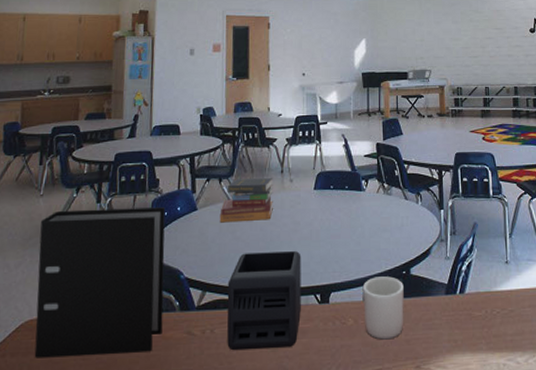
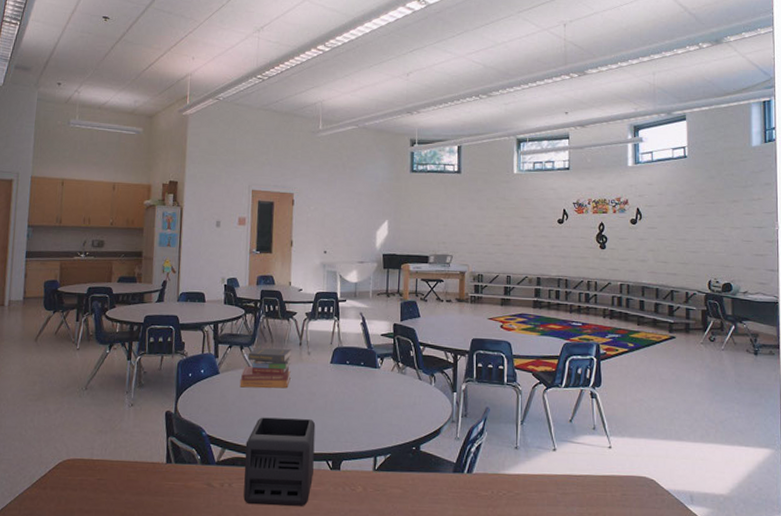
binder: present [34,207,166,358] -> none [71,364,190,498]
mug: present [363,276,404,340] -> none [372,450,413,509]

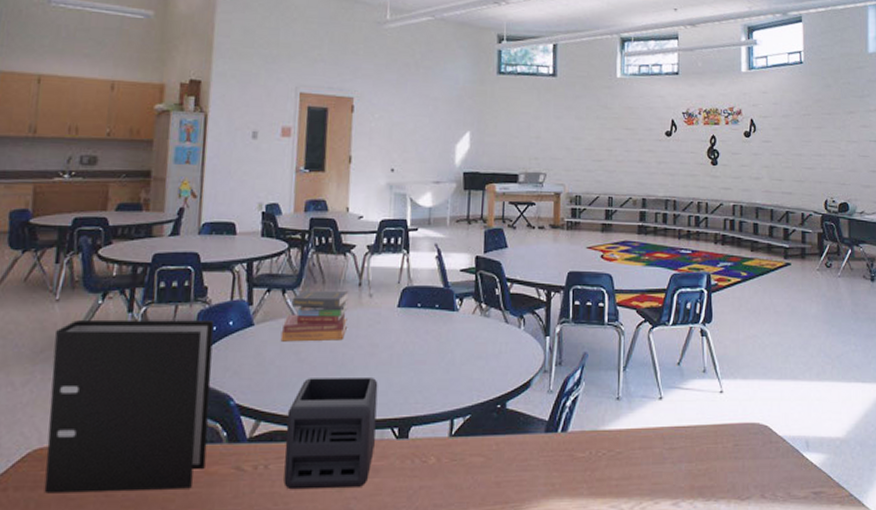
binder: none [71,364,190,498] -> present [44,319,215,494]

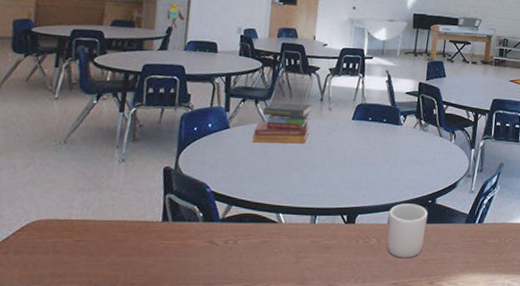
binder: present [44,319,215,494] -> none [41,115,196,258]
desk organizer: present [283,376,378,490] -> none [249,173,333,261]
mug: none [448,410,497,481] -> present [386,203,428,259]

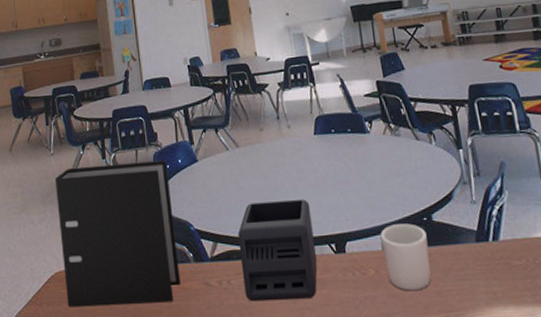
binder: none [41,115,196,258] -> present [54,160,181,307]
desk organizer: none [249,173,333,261] -> present [237,198,318,302]
books: present [252,102,312,144] -> none [220,125,274,173]

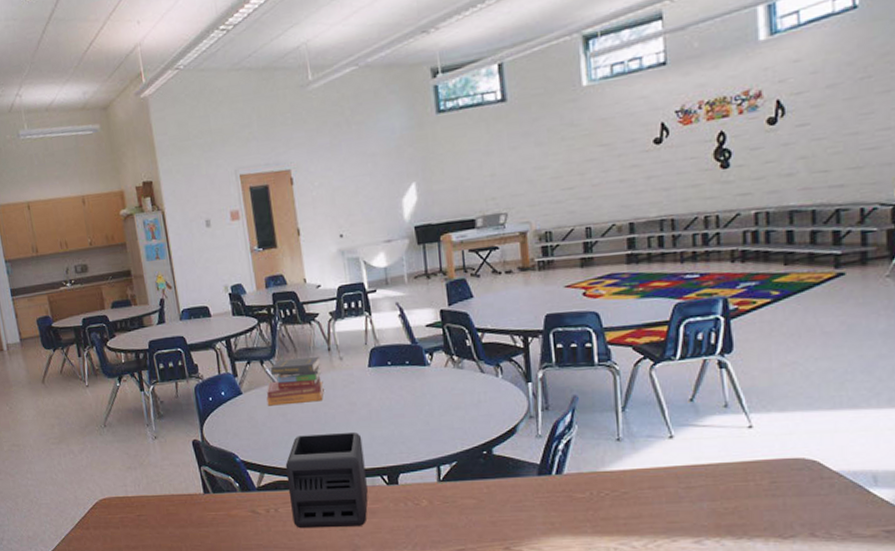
binder: present [54,160,181,307] -> none [91,392,227,531]
books: none [220,125,274,173] -> present [266,357,324,406]
mug: present [381,223,432,291] -> none [436,457,488,521]

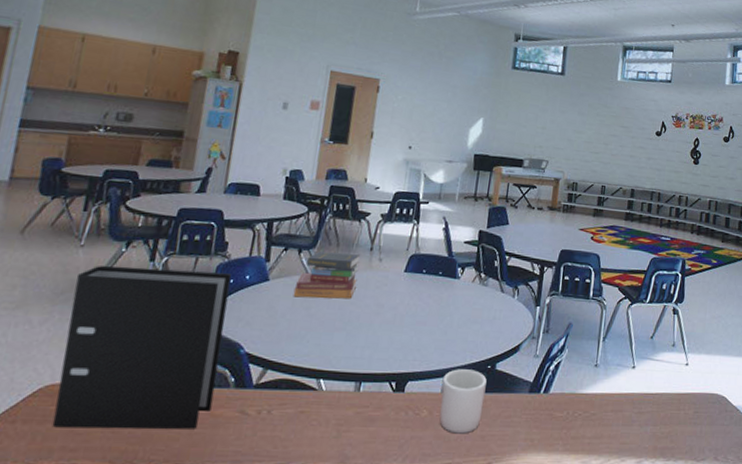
binder: none [91,392,227,531] -> present [52,265,232,429]
desk organizer: present [285,431,368,529] -> none [284,332,381,435]
mug: none [436,457,488,521] -> present [439,369,487,434]

